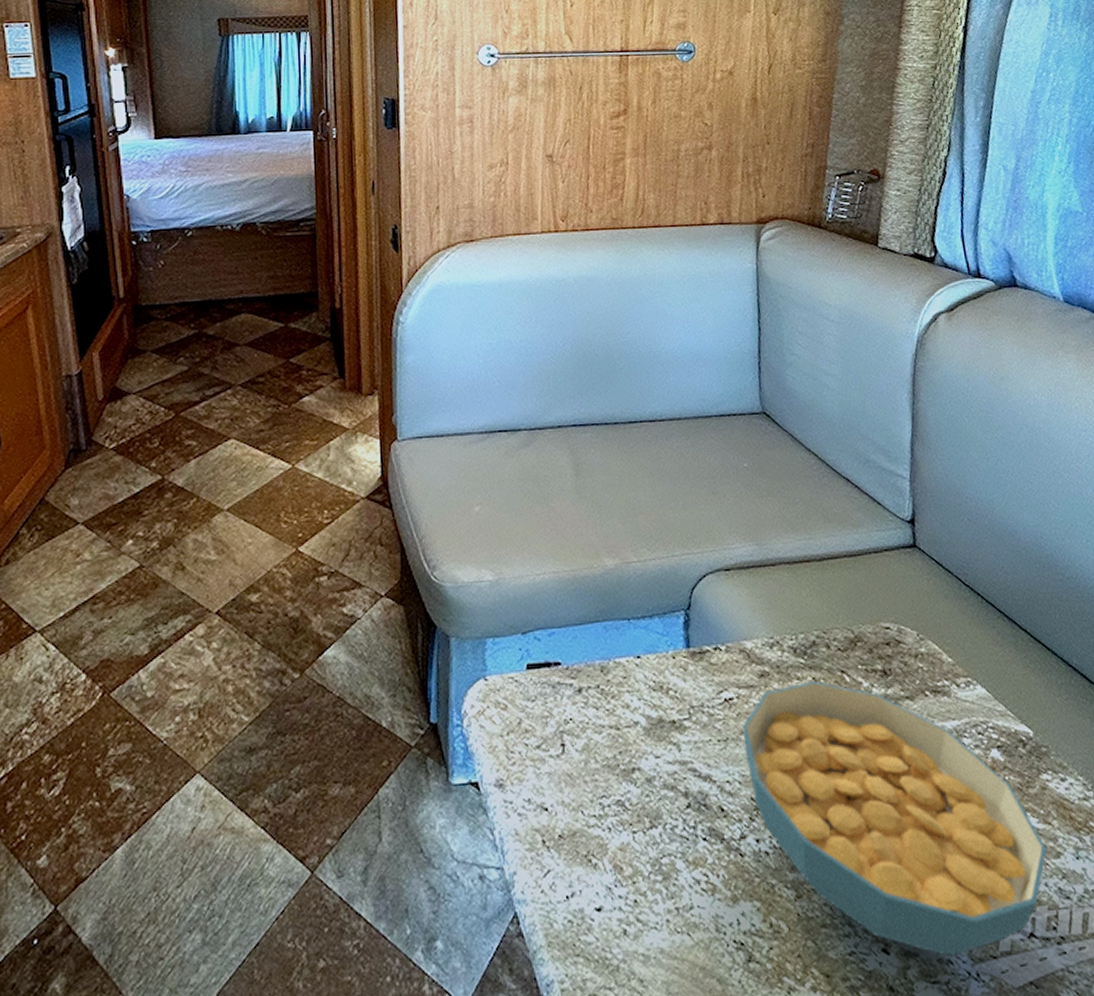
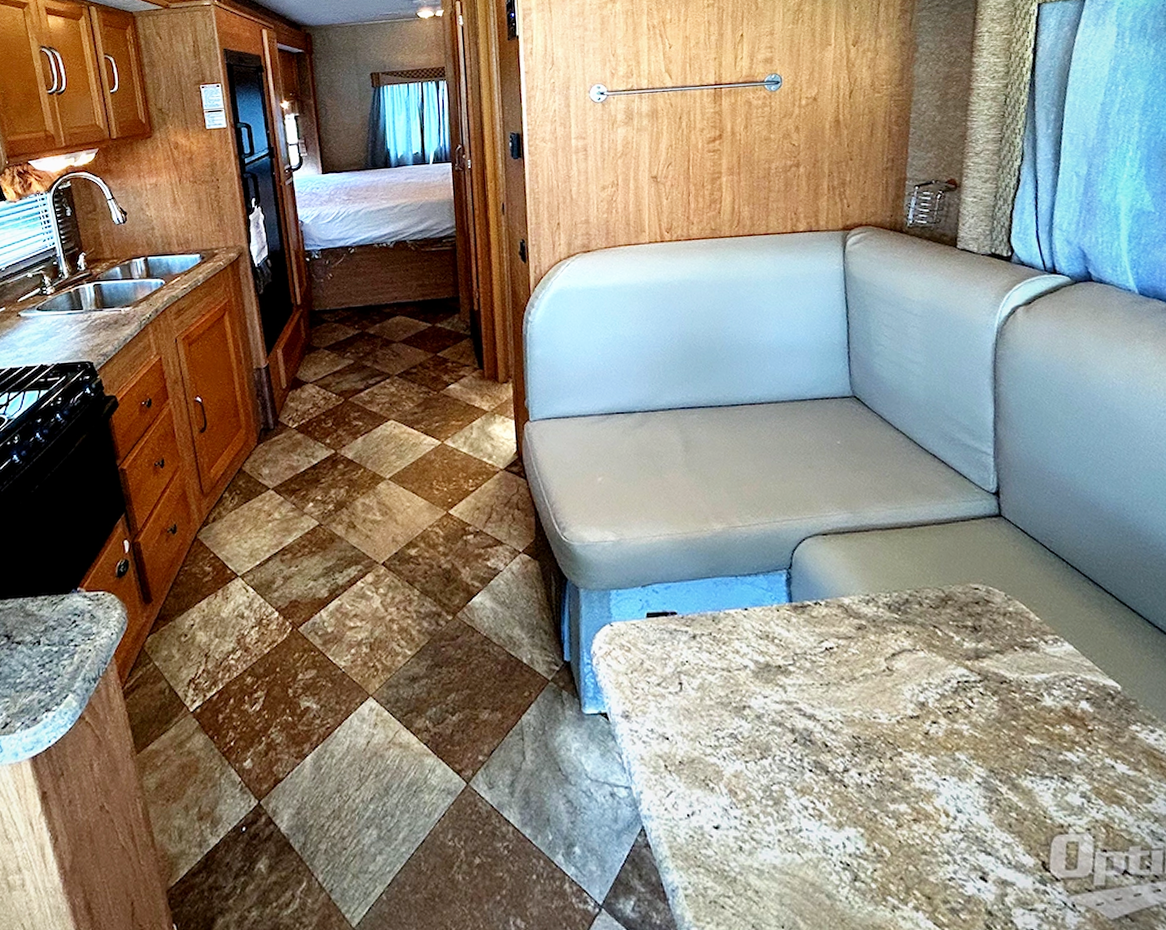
cereal bowl: present [742,681,1048,956] -> none [842,634,1139,887]

